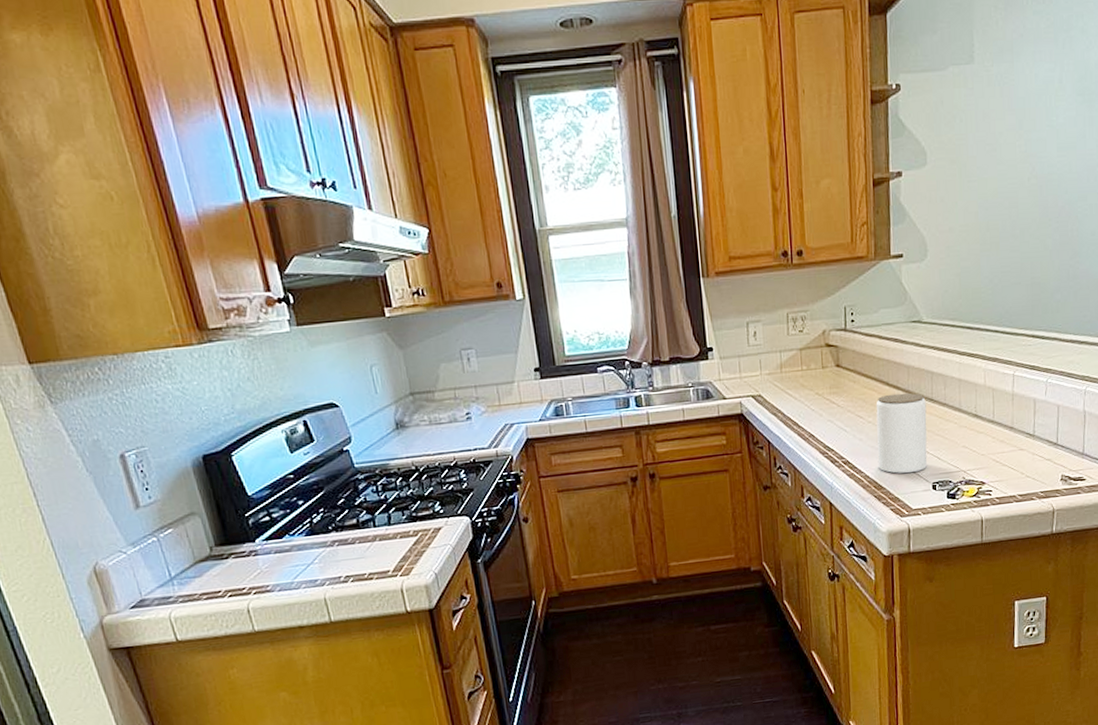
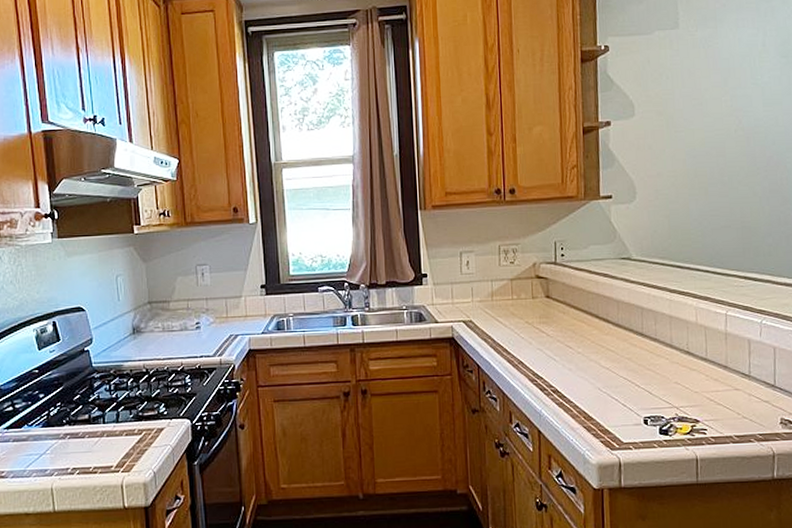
jar: present [876,393,928,474] -> none [585,326,639,405]

